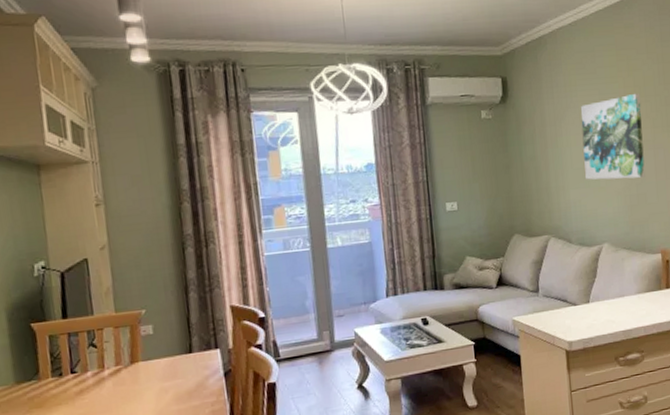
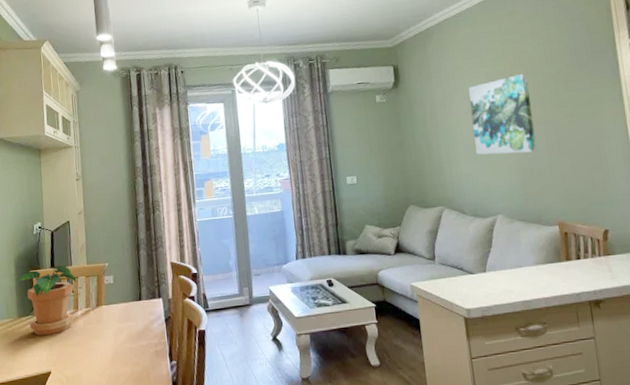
potted plant: none [11,314,102,404] -> present [16,265,77,336]

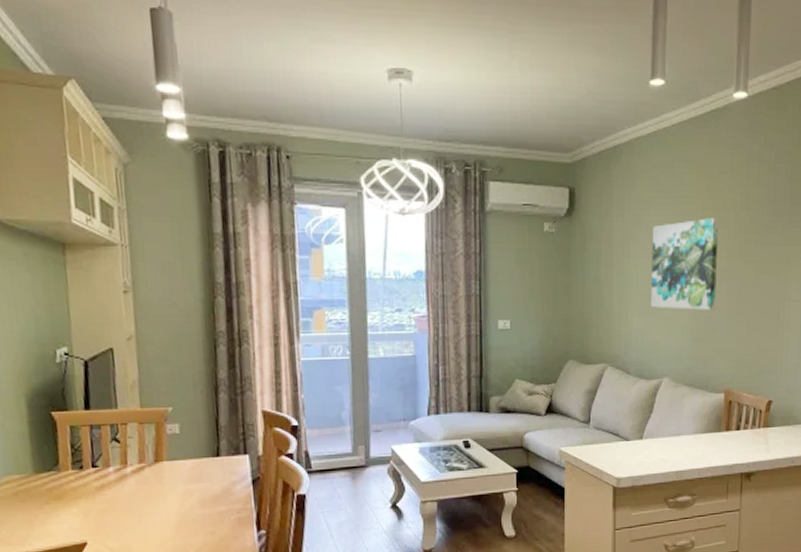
potted plant: present [16,265,77,336] -> none [30,407,126,497]

